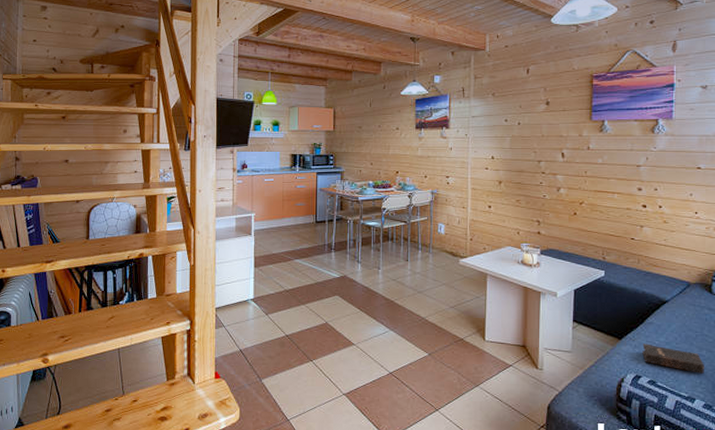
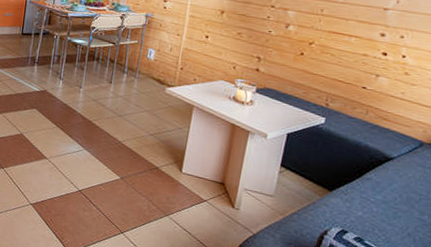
hardback book: present [642,343,704,374] -> none [353,198,424,239]

